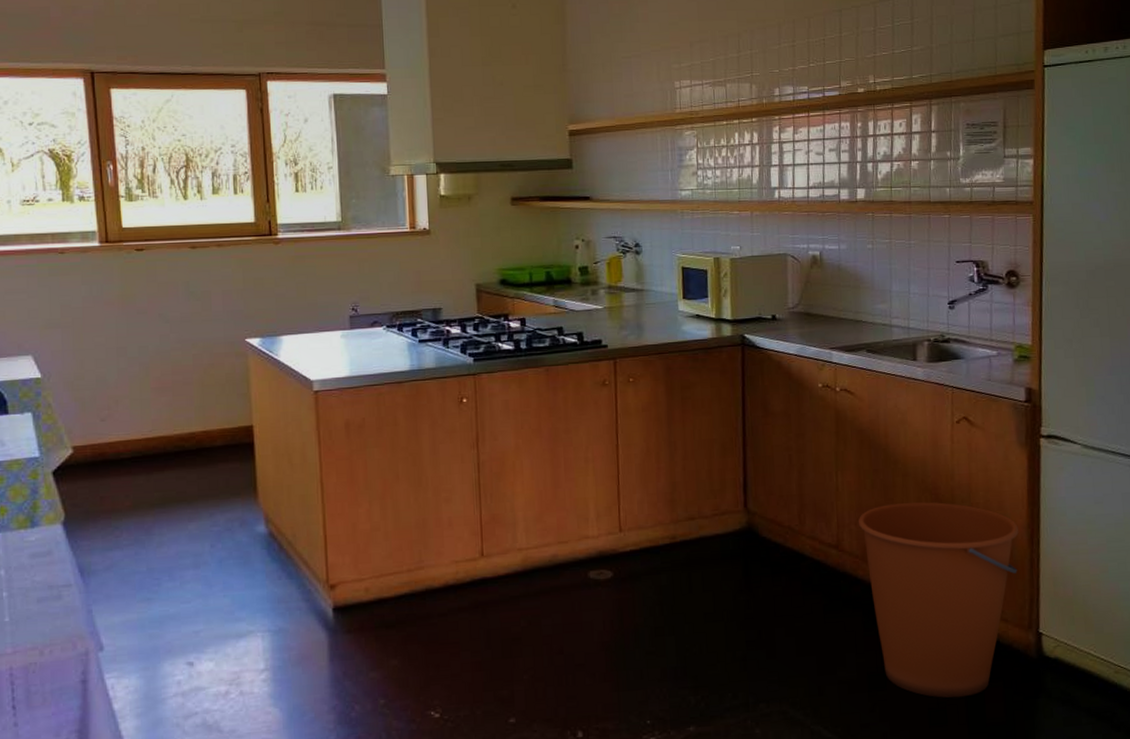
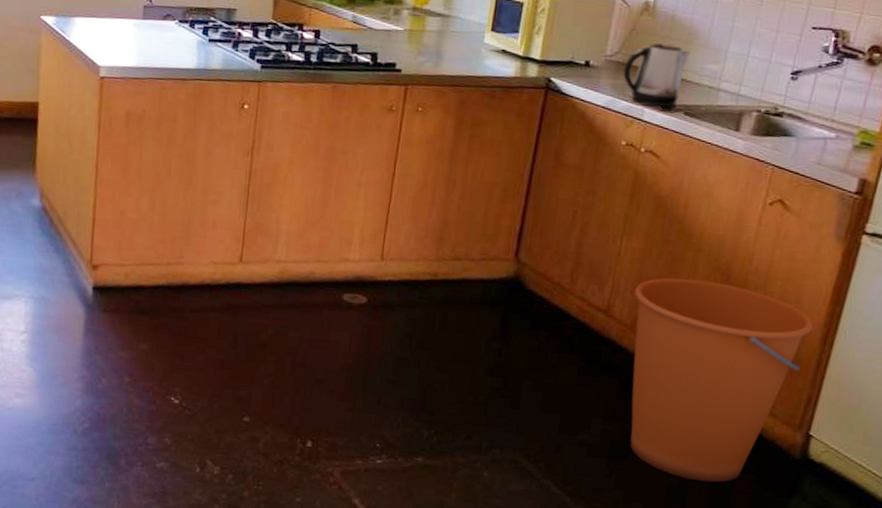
kettle: none [806,290,860,350] -> present [623,42,690,109]

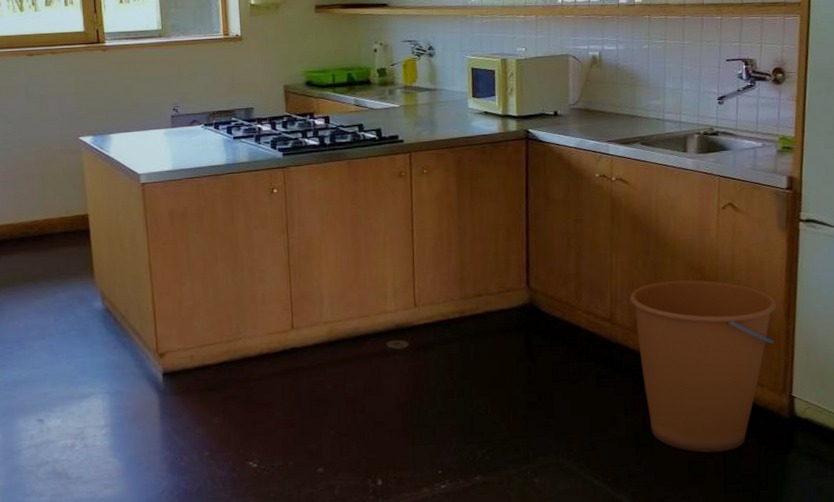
kettle: present [623,42,690,109] -> none [586,88,636,143]

